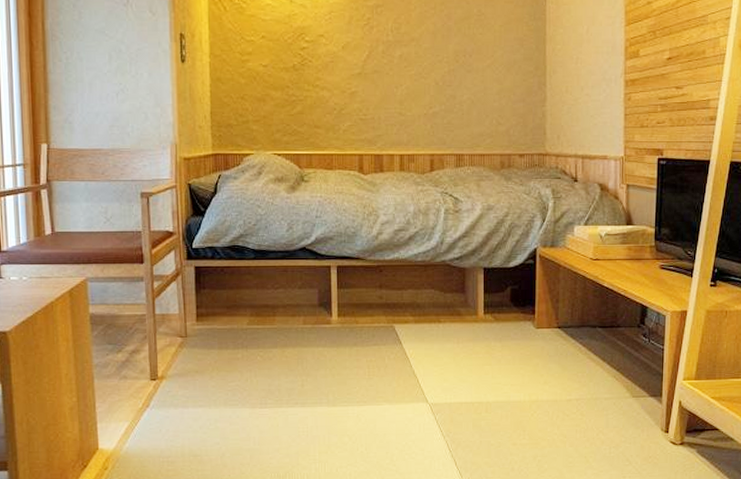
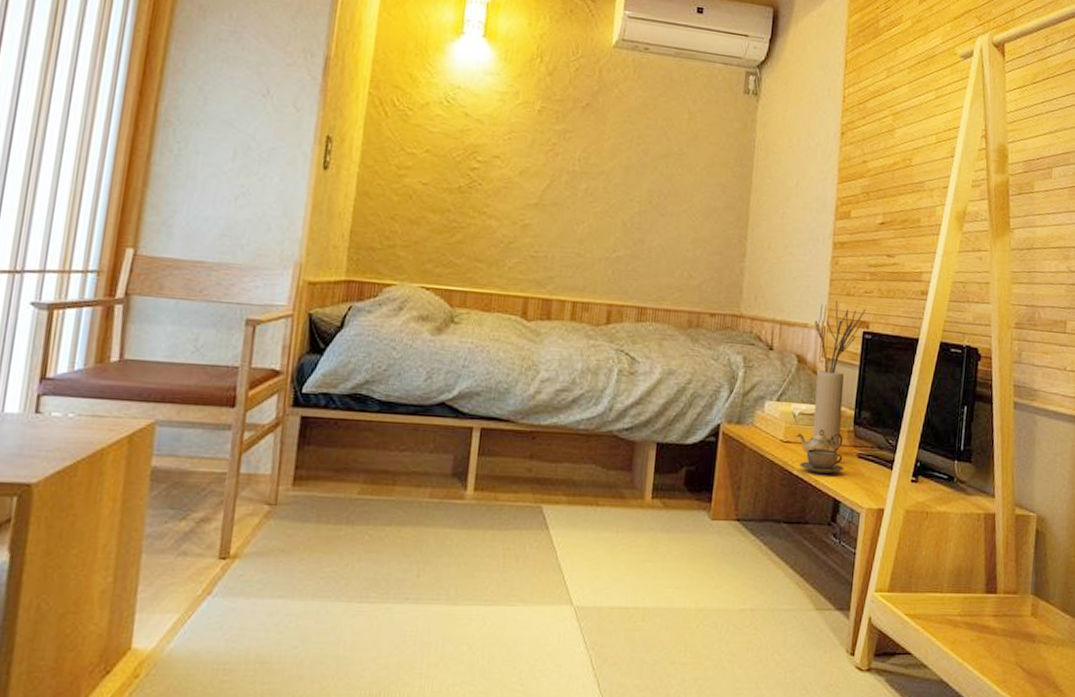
teapot: none [604,246,646,269] -> present [796,428,843,454]
teacup: none [609,264,649,284] -> present [800,449,845,474]
vase: none [613,133,660,266] -> present [812,300,867,453]

